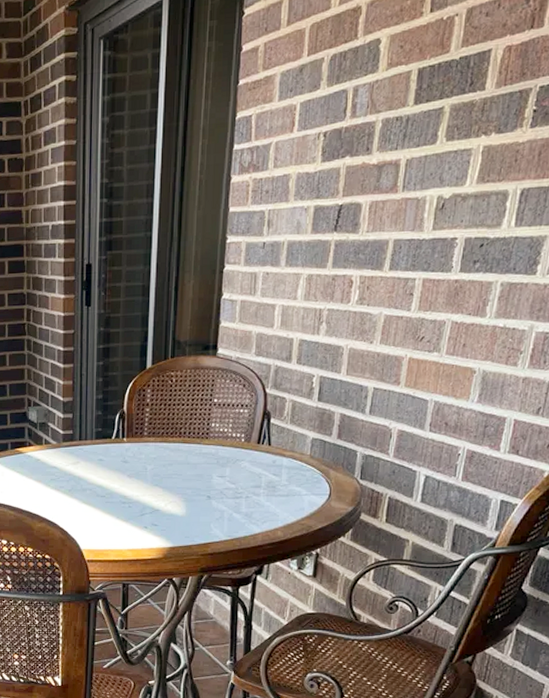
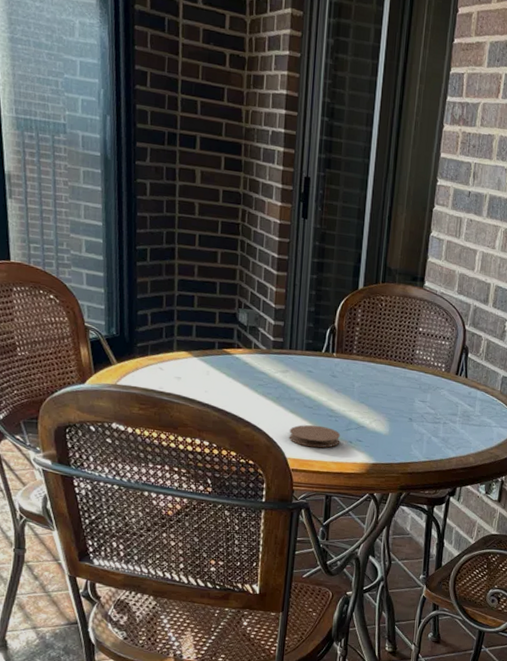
coaster: none [82,513,135,537] -> present [288,424,341,448]

